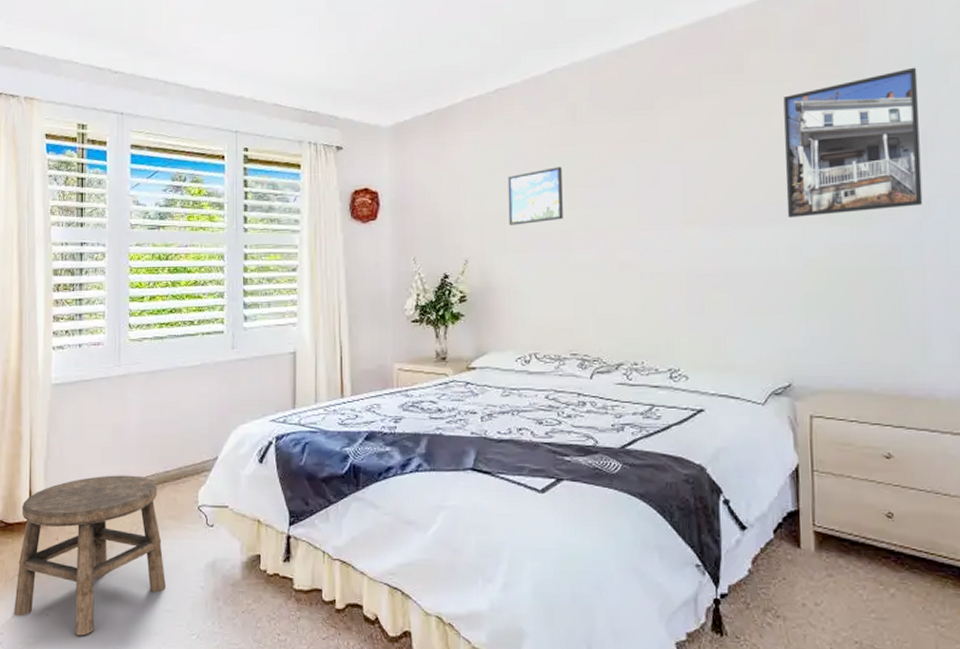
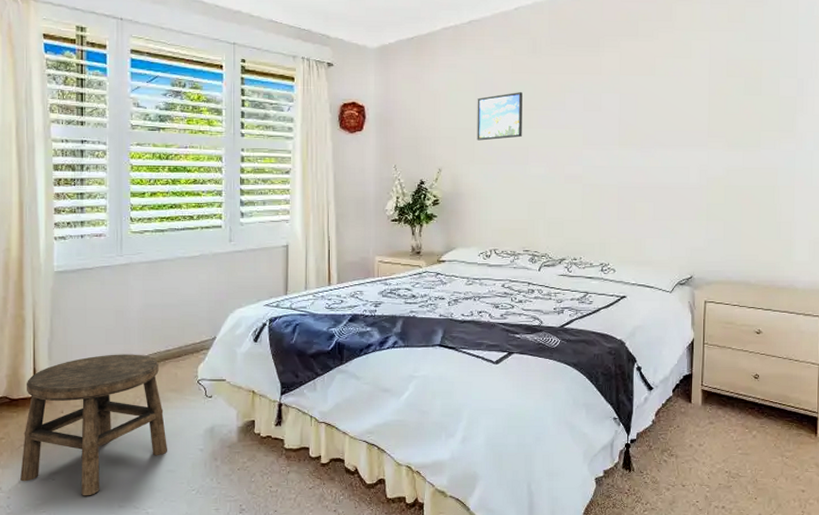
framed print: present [783,67,923,218] -> none [698,26,801,143]

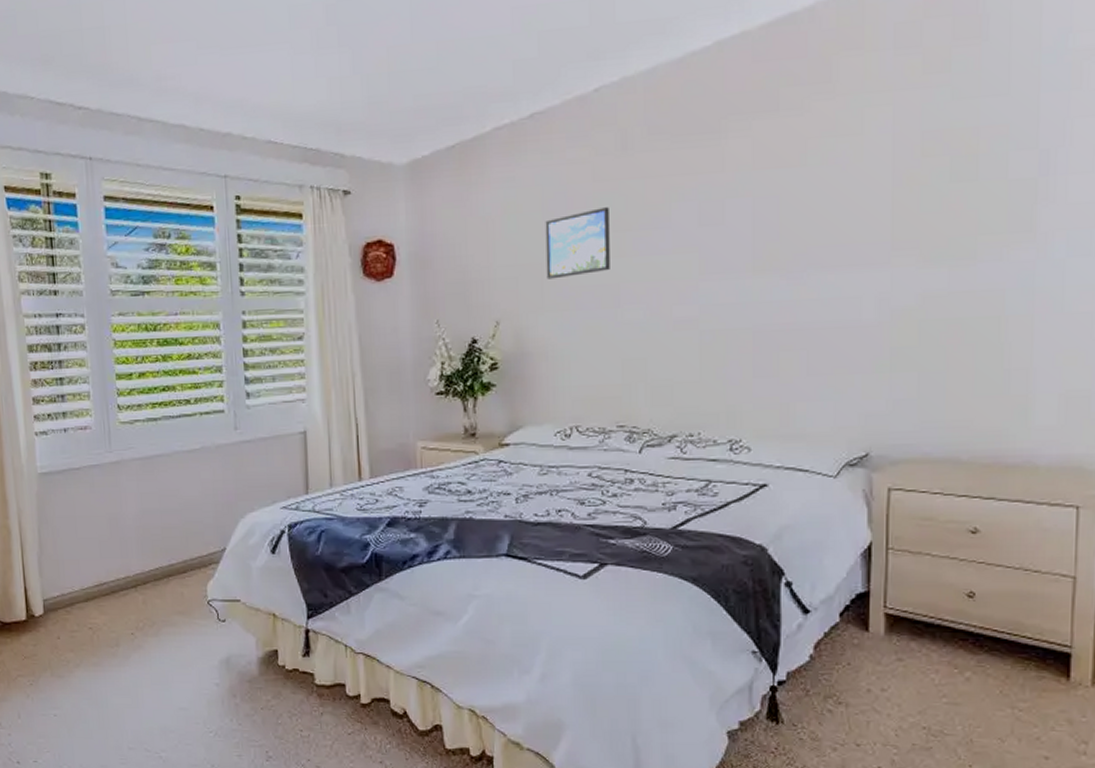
stool: present [20,354,168,496] -> none [17,570,179,736]

